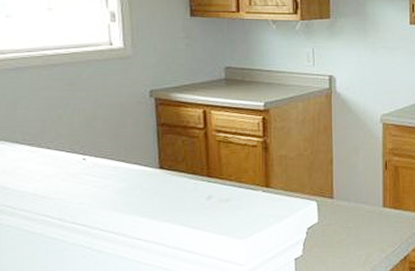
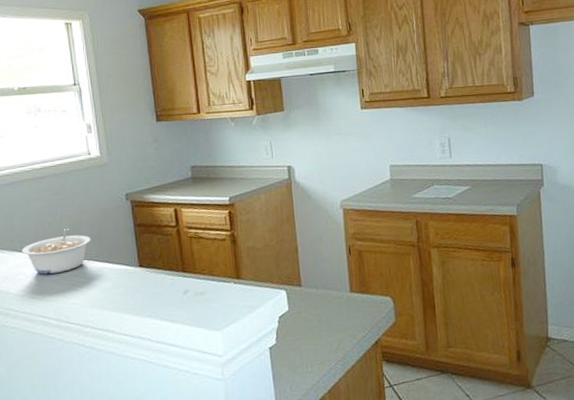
legume: none [23,123,107,170] -> present [21,229,91,274]

